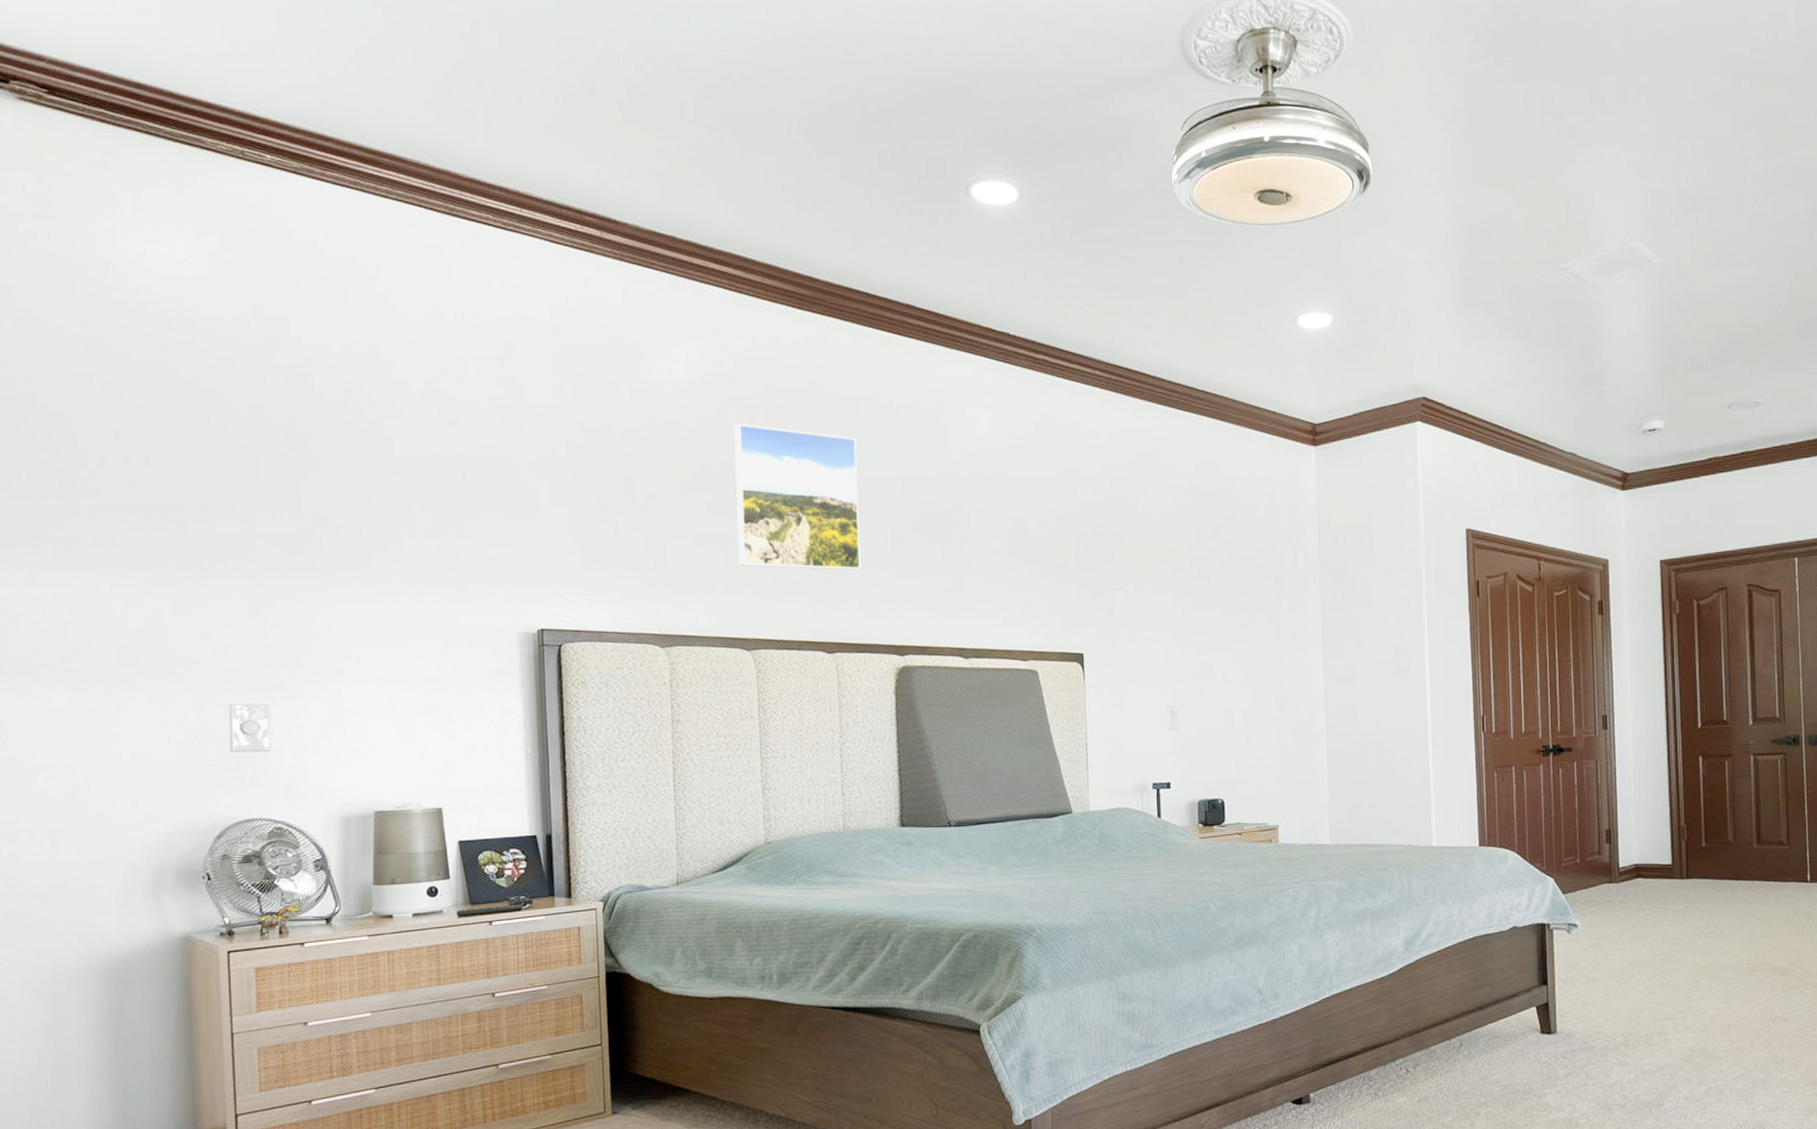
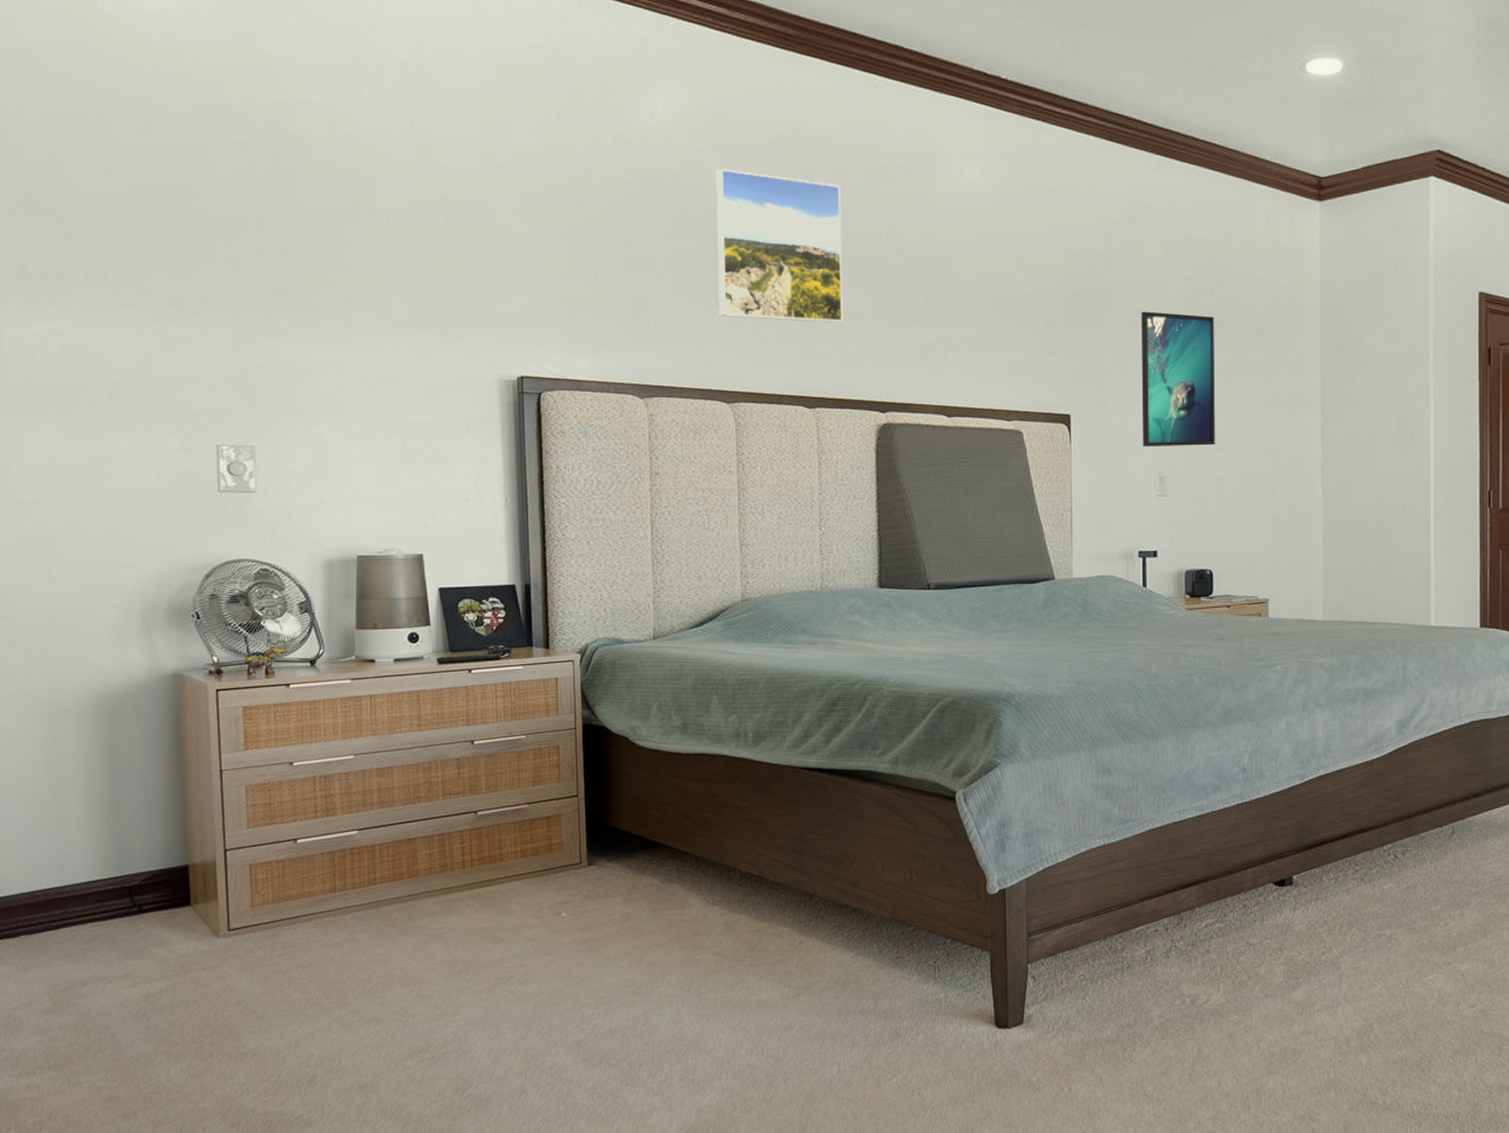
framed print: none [1149,553,1223,682] -> present [1141,311,1215,447]

